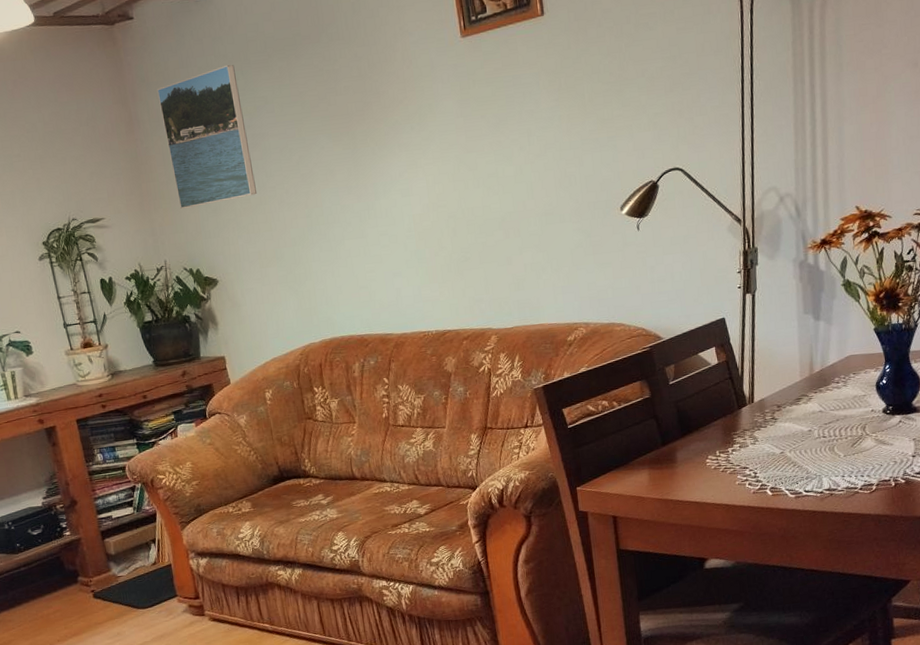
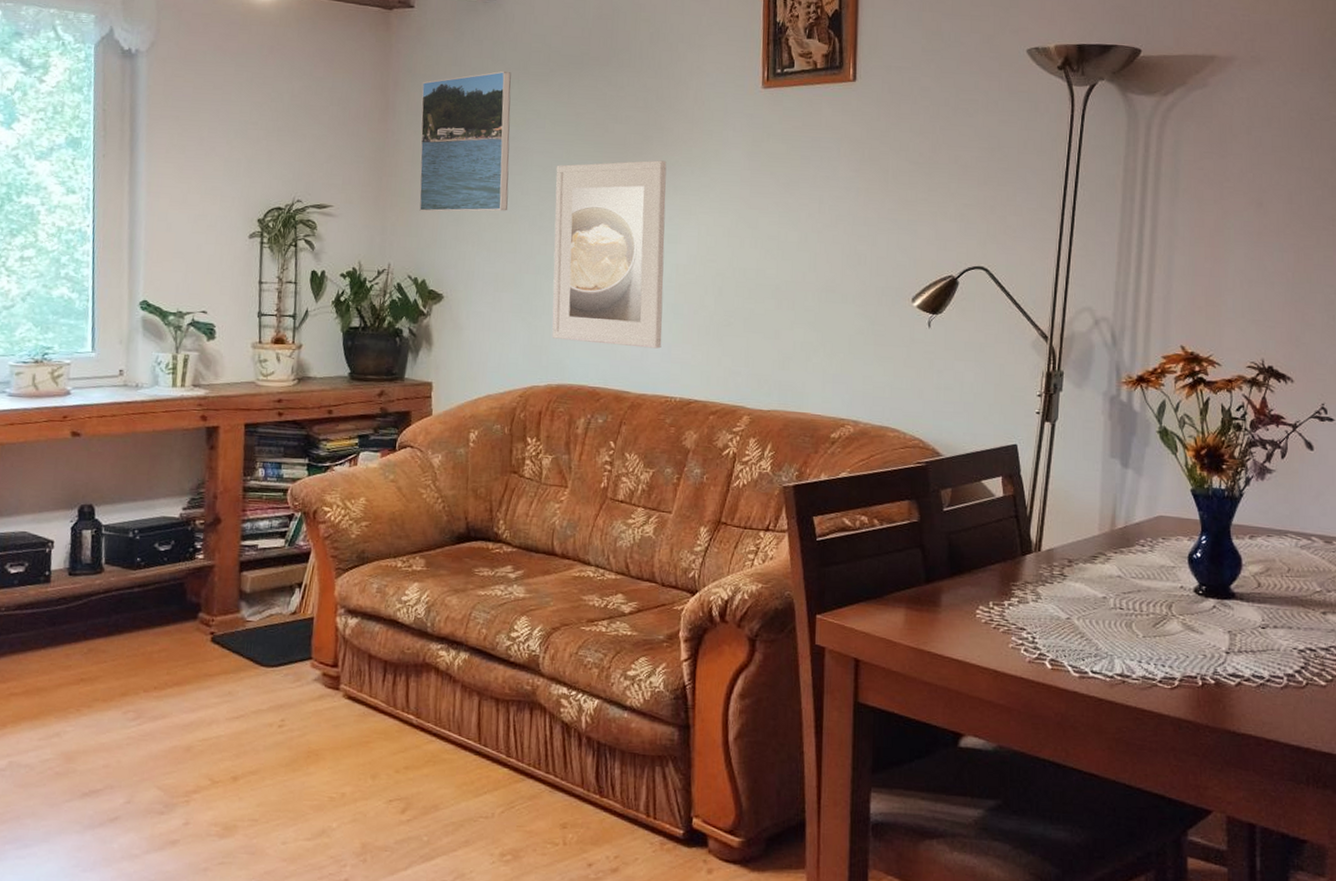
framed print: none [291,122,412,300] -> present [552,160,667,349]

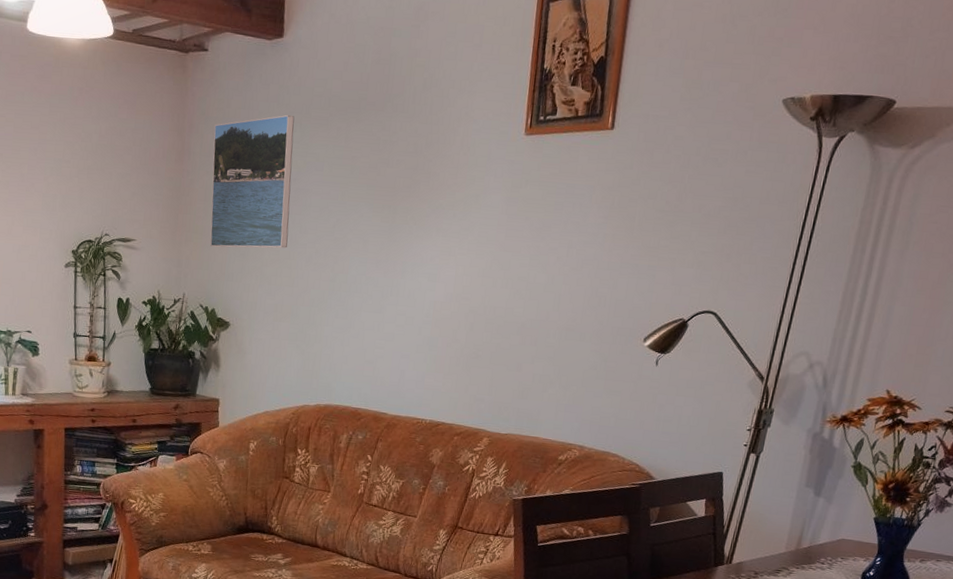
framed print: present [552,160,667,349] -> none [322,203,432,377]

